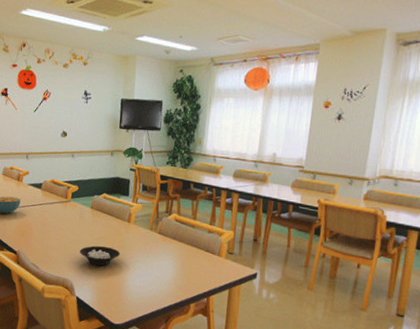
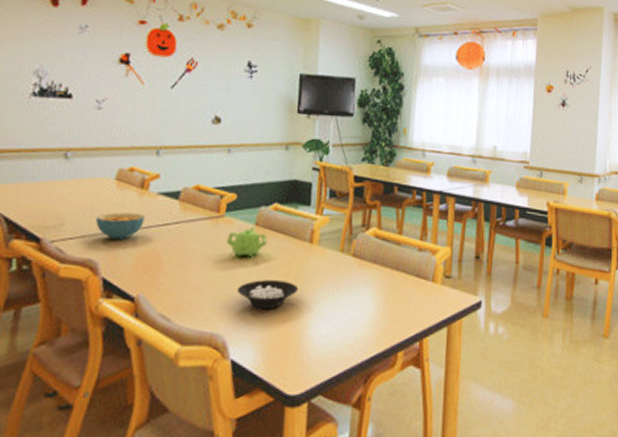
teapot: none [72,208,100,231] -> present [227,225,268,258]

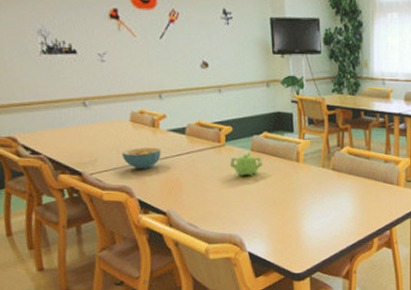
cereal bowl: present [237,279,299,310] -> none [245,191,293,215]

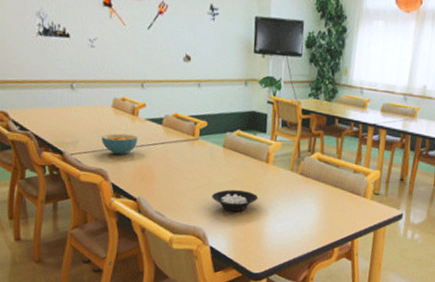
teapot: present [230,151,264,177] -> none [202,147,234,173]
cereal bowl: none [245,191,293,215] -> present [212,189,259,212]

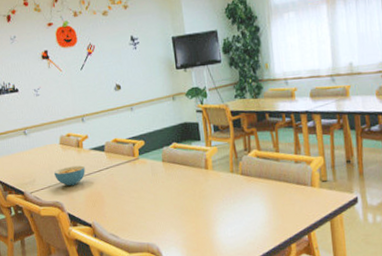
cereal bowl: present [212,189,259,212] -> none [159,199,204,223]

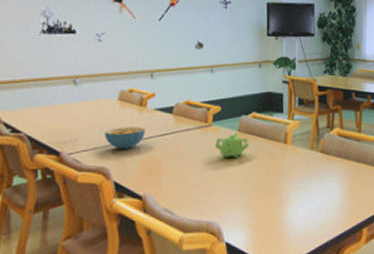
teapot: none [144,162,174,187] -> present [215,132,250,159]

